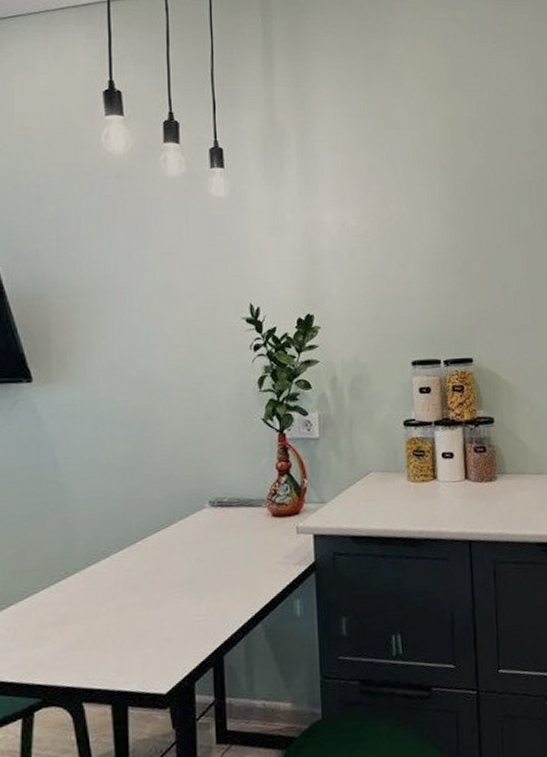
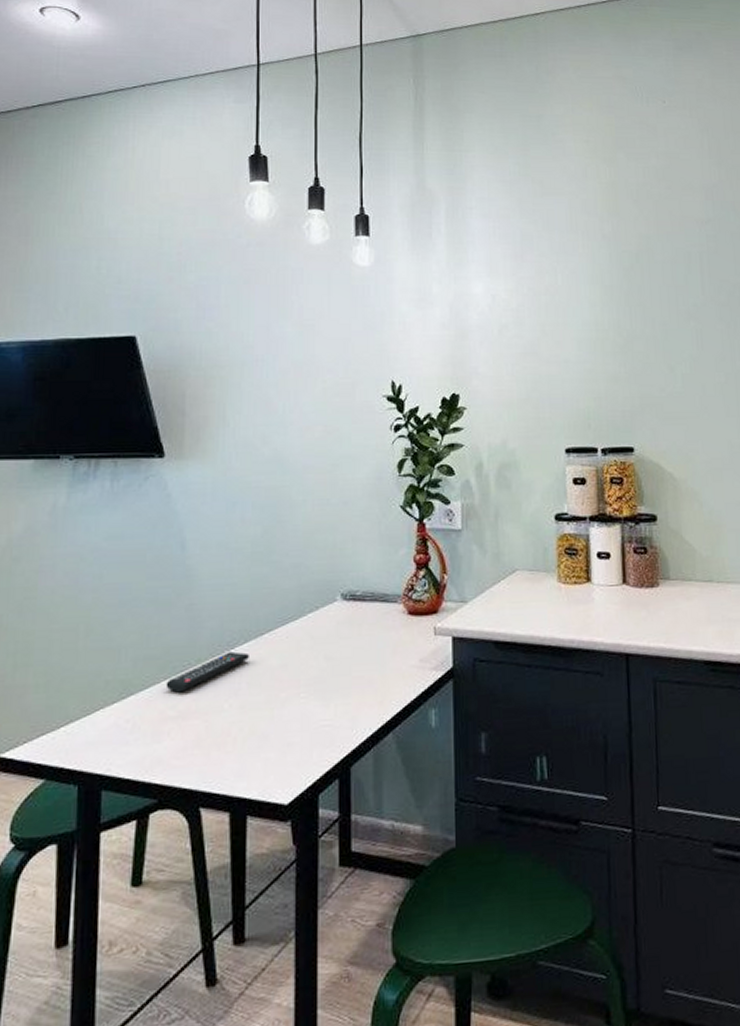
remote control: none [44,559,124,601] -> present [166,651,249,693]

